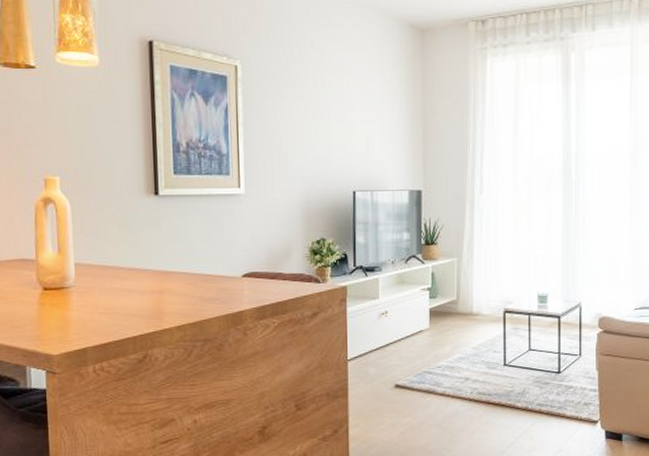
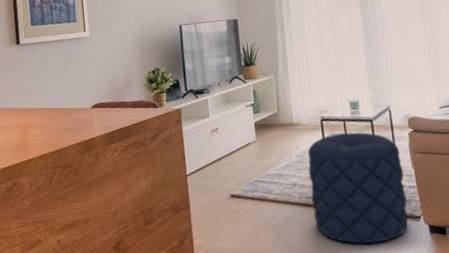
pouf: none [483,328,586,446] -> present [308,132,408,244]

